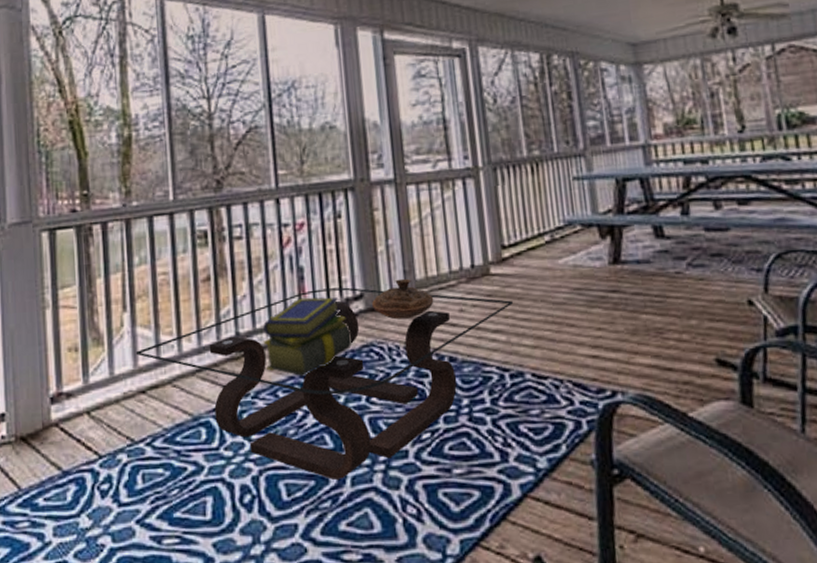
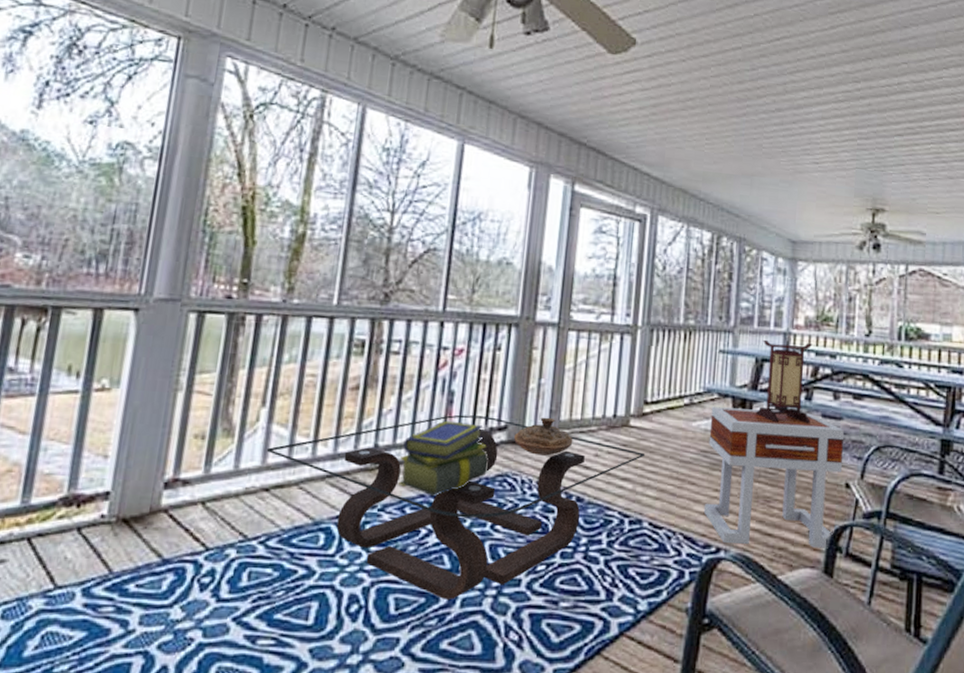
side table: none [576,230,744,386] -> present [703,406,845,549]
lantern: none [619,150,693,246] -> present [756,337,813,424]

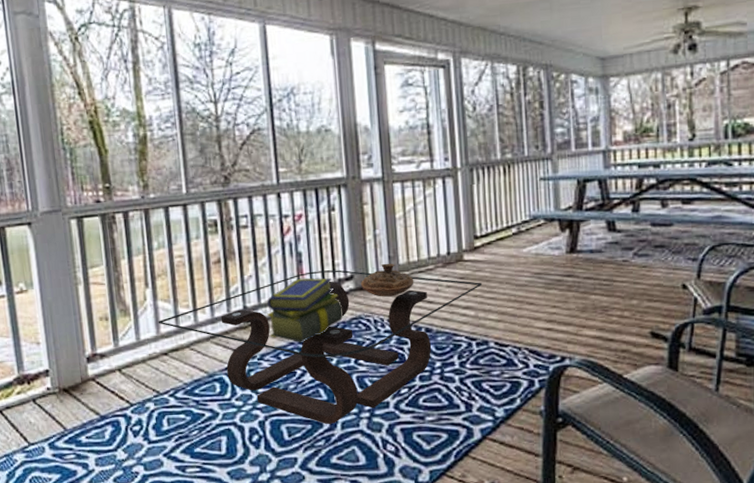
side table: present [703,406,845,549] -> none [539,225,678,353]
lantern: present [756,337,813,424] -> none [582,155,640,238]

